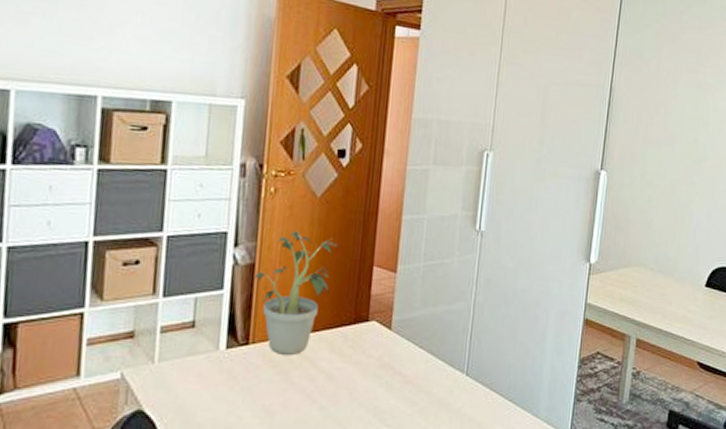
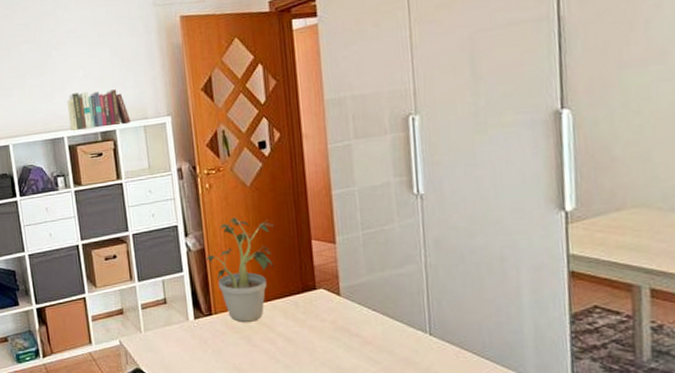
books: none [109,42,194,98] -> present [67,89,131,131]

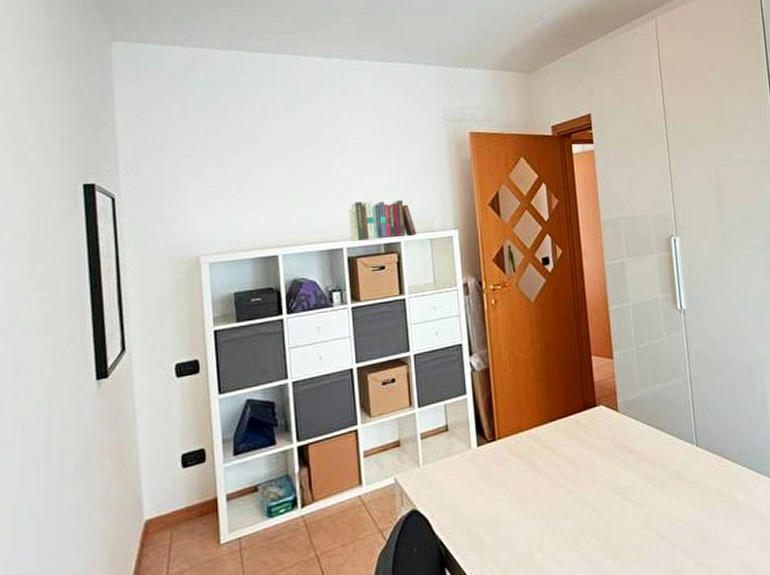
potted plant: present [206,216,275,322] -> none [490,333,558,446]

